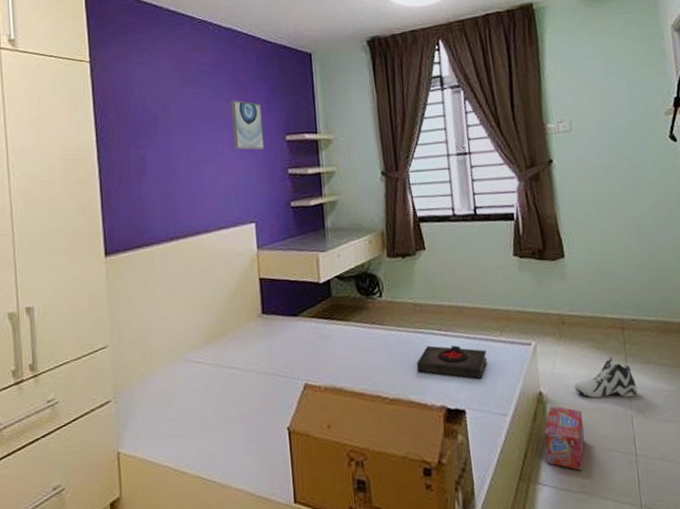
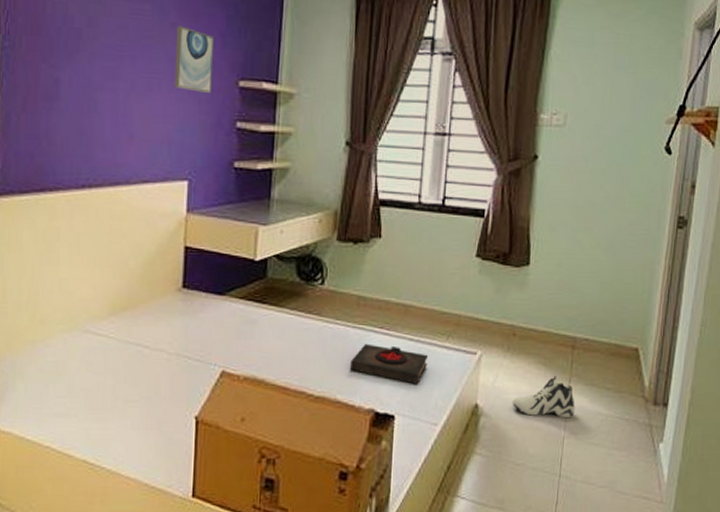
box: present [544,406,585,471] -> none [470,420,515,487]

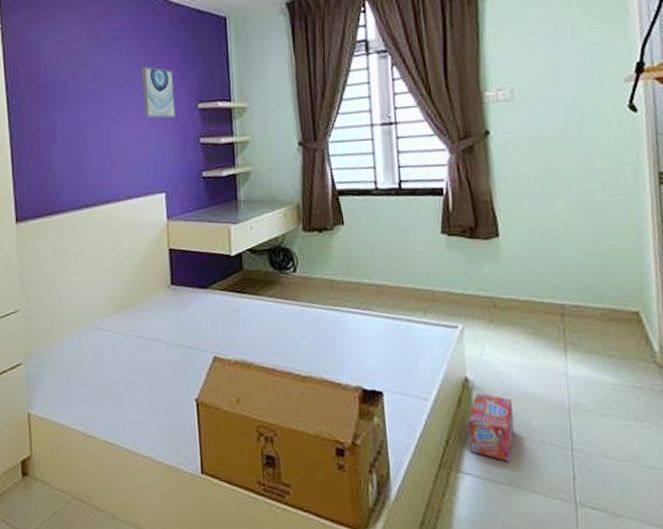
book: present [349,343,429,384] -> none [331,324,408,360]
box: none [470,420,515,487] -> present [468,393,515,462]
sneaker: present [511,376,575,419] -> none [504,345,577,389]

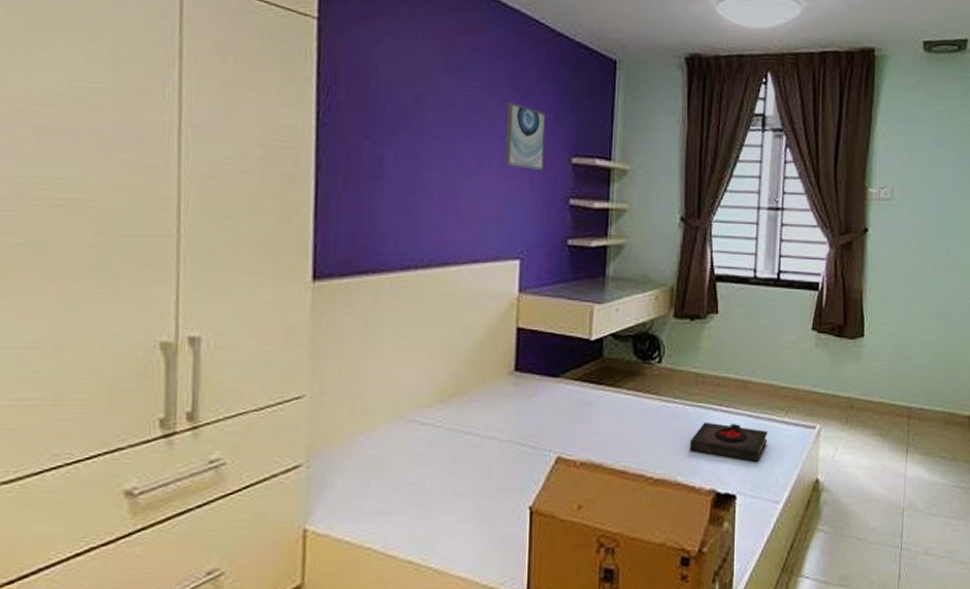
book: none [331,324,408,360] -> present [689,422,768,462]
box: present [468,393,515,462] -> none [813,495,856,563]

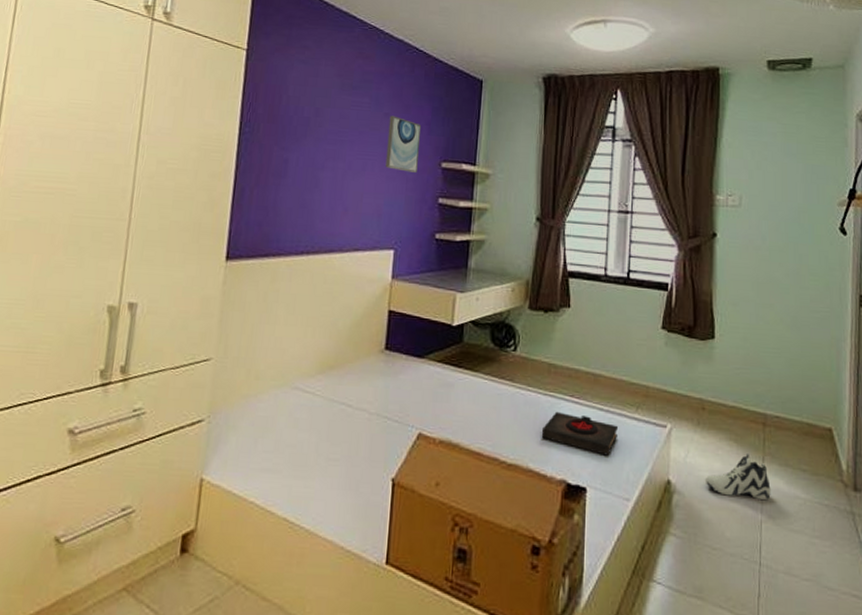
sneaker: none [851,447,913,490] -> present [705,454,771,501]

